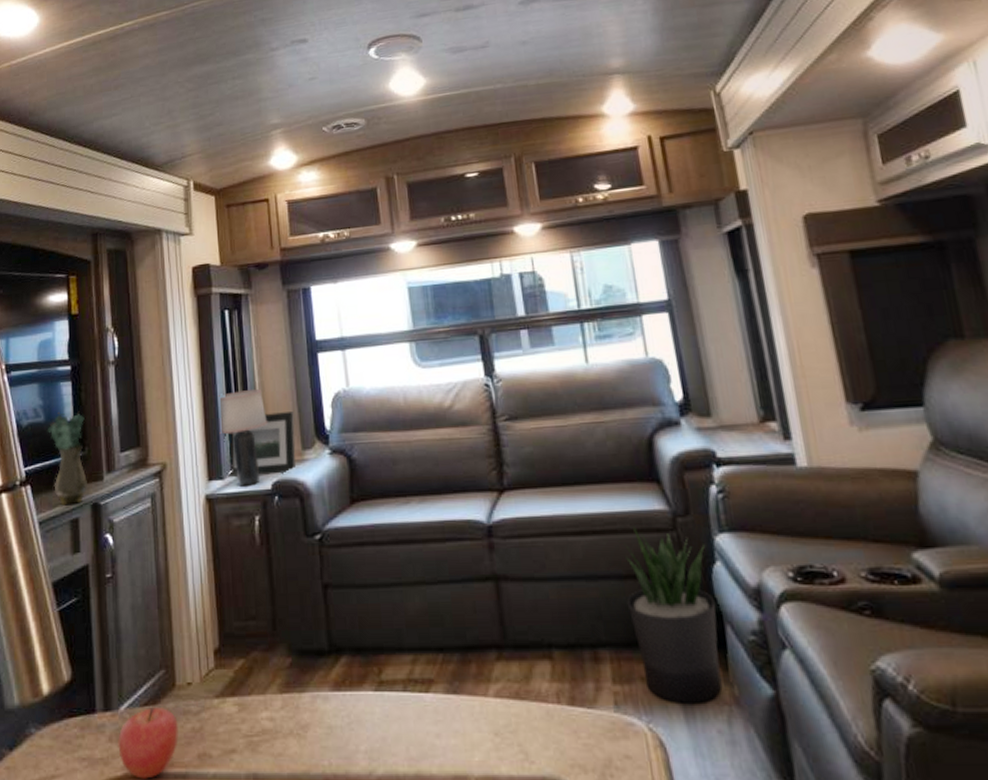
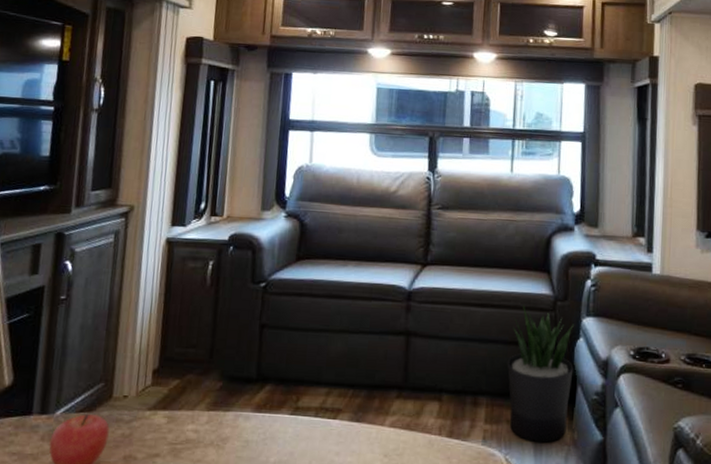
vase: present [47,411,87,506] -> none [20,146,61,232]
table lamp: present [218,389,268,486] -> none [188,152,235,235]
picture frame: present [225,412,296,478] -> none [188,175,259,228]

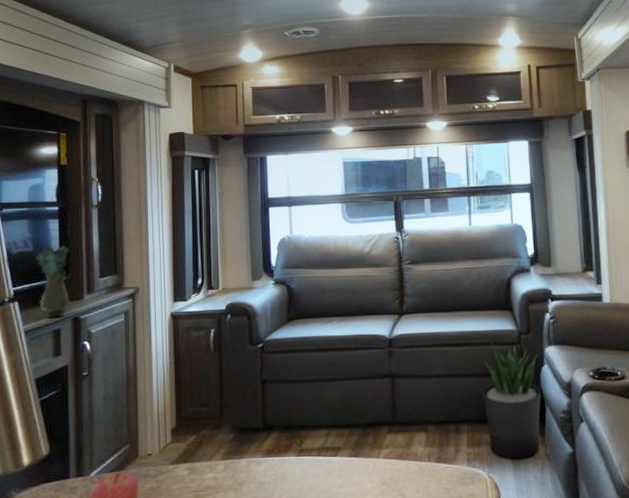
vase: none [20,146,61,232] -> present [34,243,69,319]

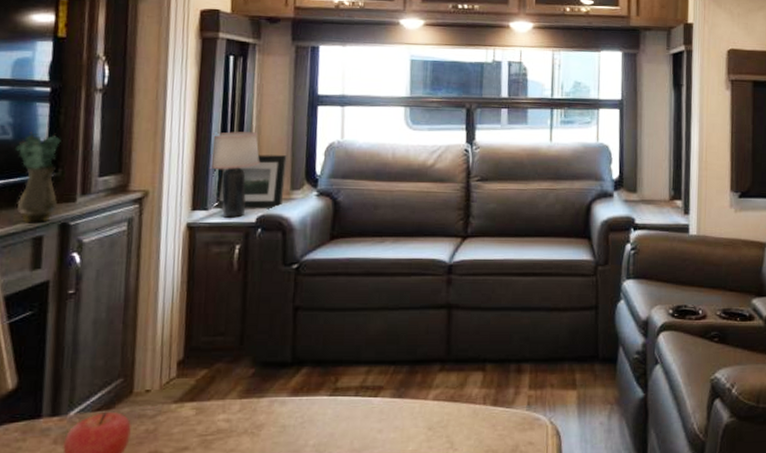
table lamp: none [185,233,226,307] -> present [209,131,261,218]
picture frame: none [188,251,247,300] -> present [210,154,287,210]
planter: present [482,340,541,459] -> none [550,270,615,403]

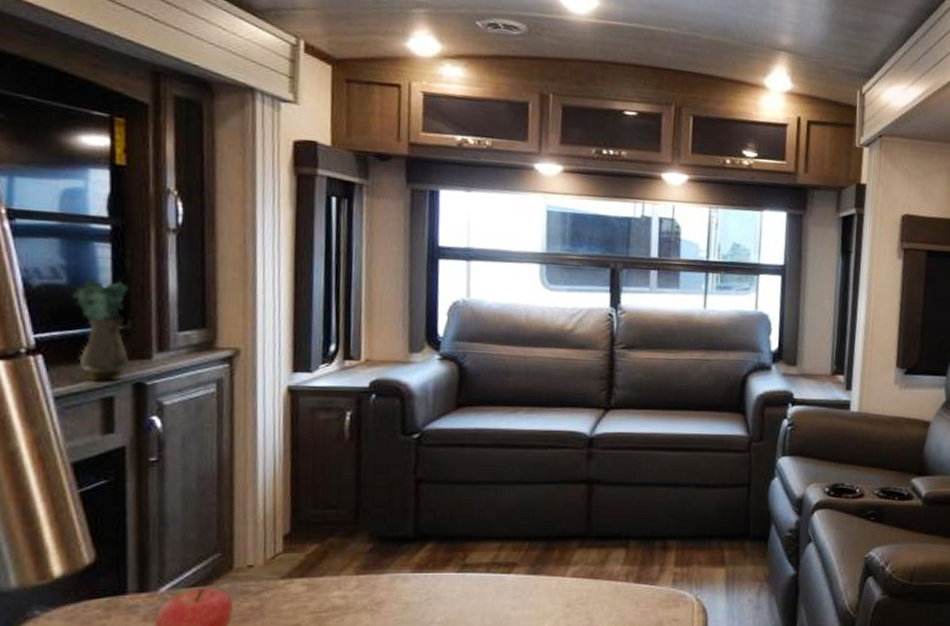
table lamp: present [209,131,261,218] -> none [312,284,373,382]
picture frame: present [210,154,287,210] -> none [315,312,403,373]

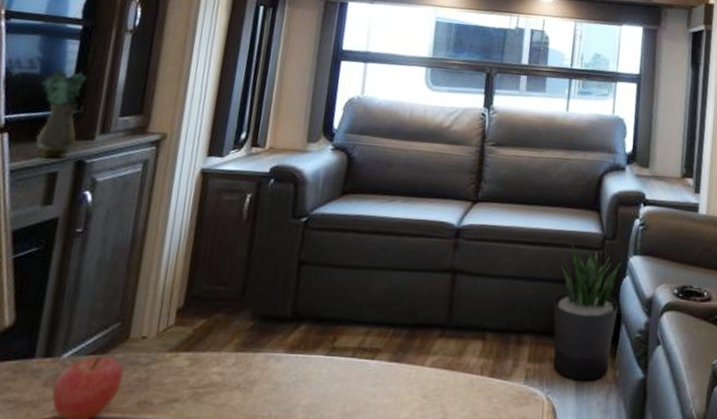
planter: none [698,446,769,581] -> present [553,242,621,381]

